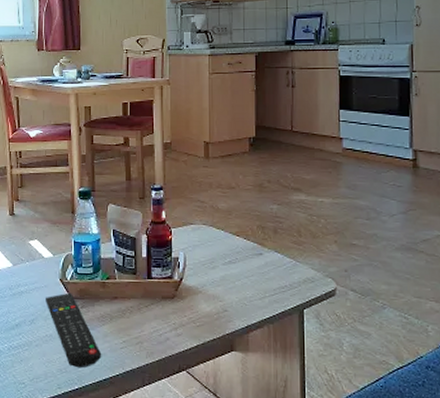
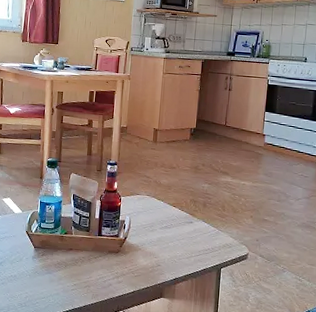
remote control: present [46,292,101,368] -> none [13,242,55,304]

